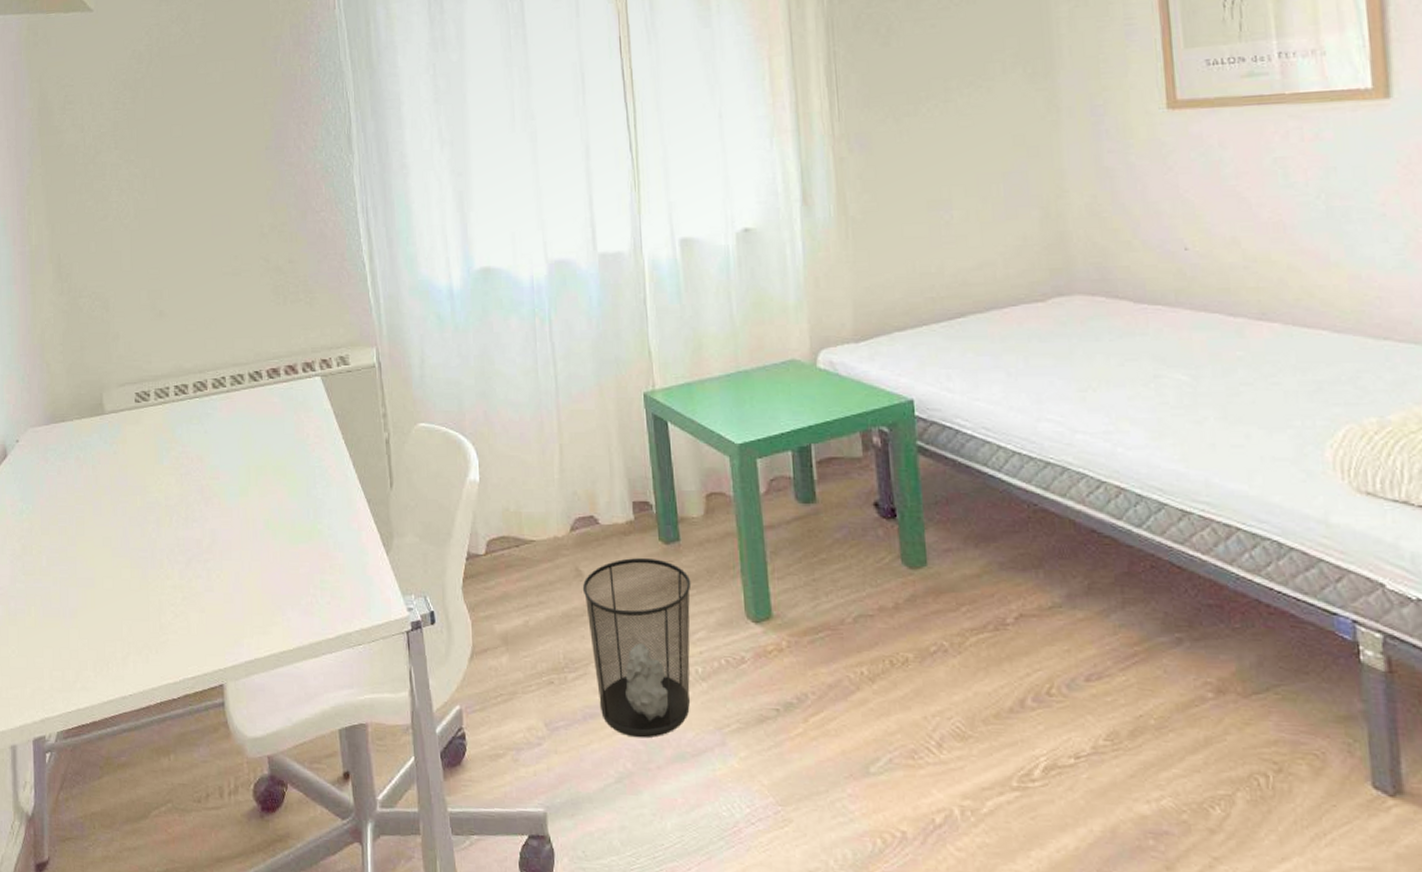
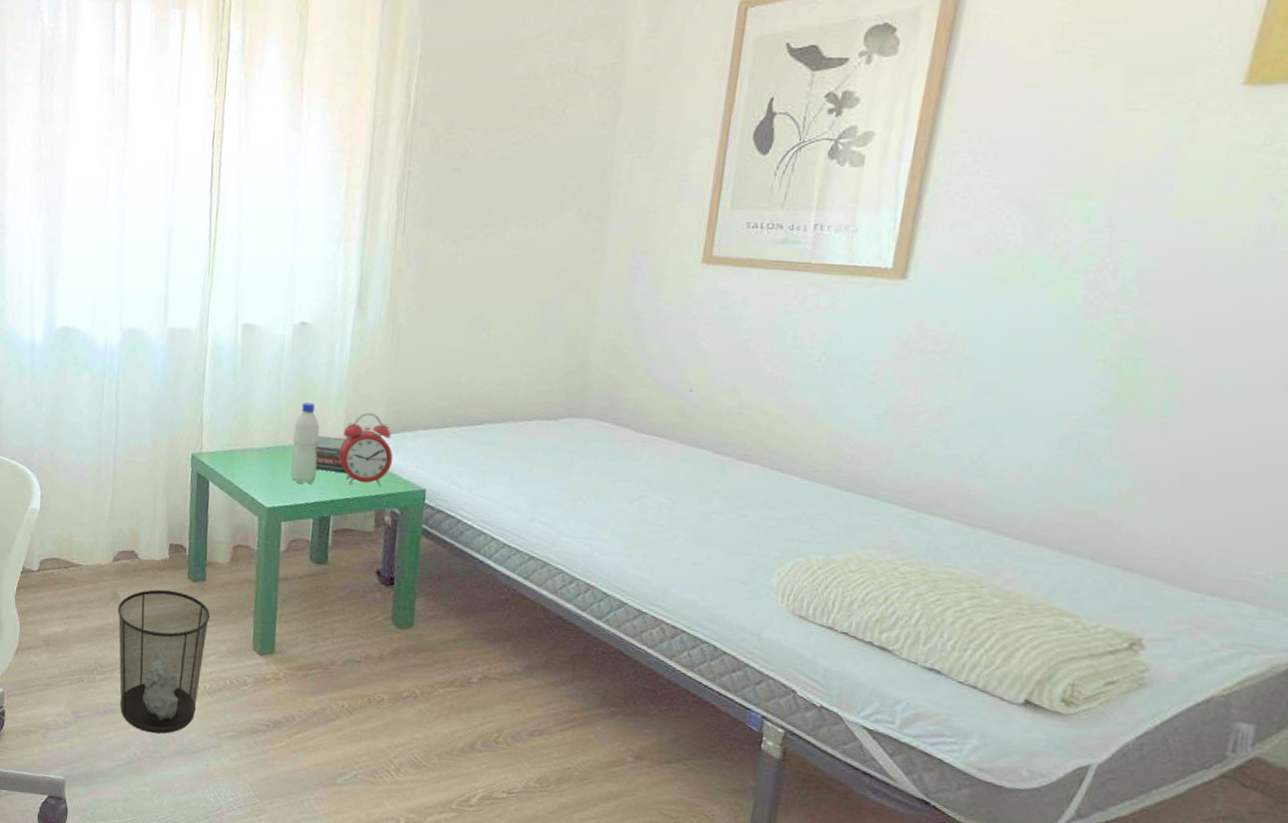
water bottle: none [753,318,787,412] -> present [291,402,320,484]
books: none [782,352,821,393] -> present [315,435,347,473]
alarm clock: none [808,320,871,406] -> present [338,412,394,486]

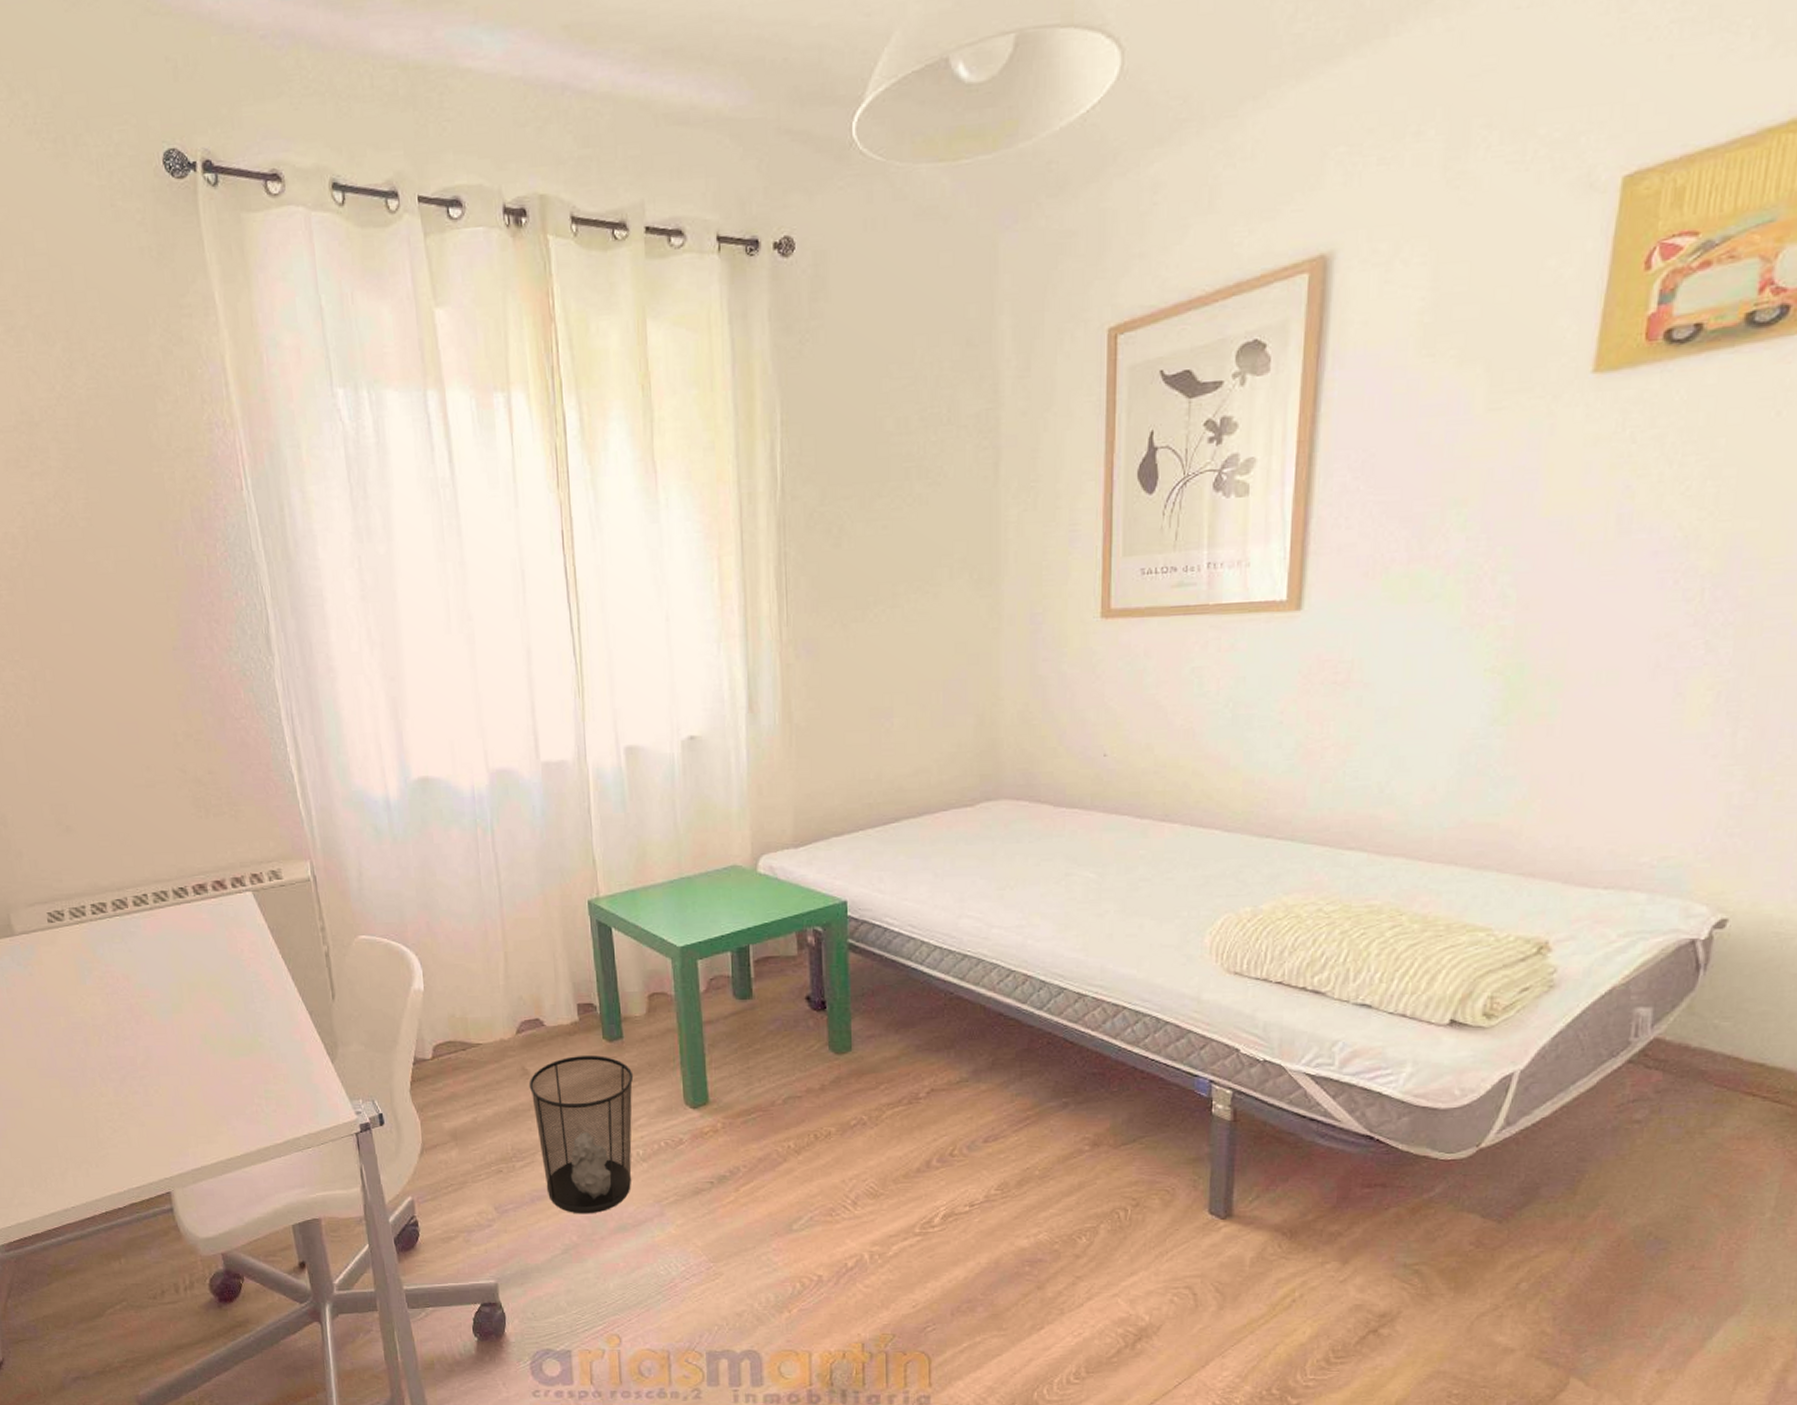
water bottle: present [291,402,320,484] -> none [697,825,728,916]
books: present [315,435,347,473] -> none [723,858,761,897]
alarm clock: present [338,412,394,486] -> none [748,826,808,909]

